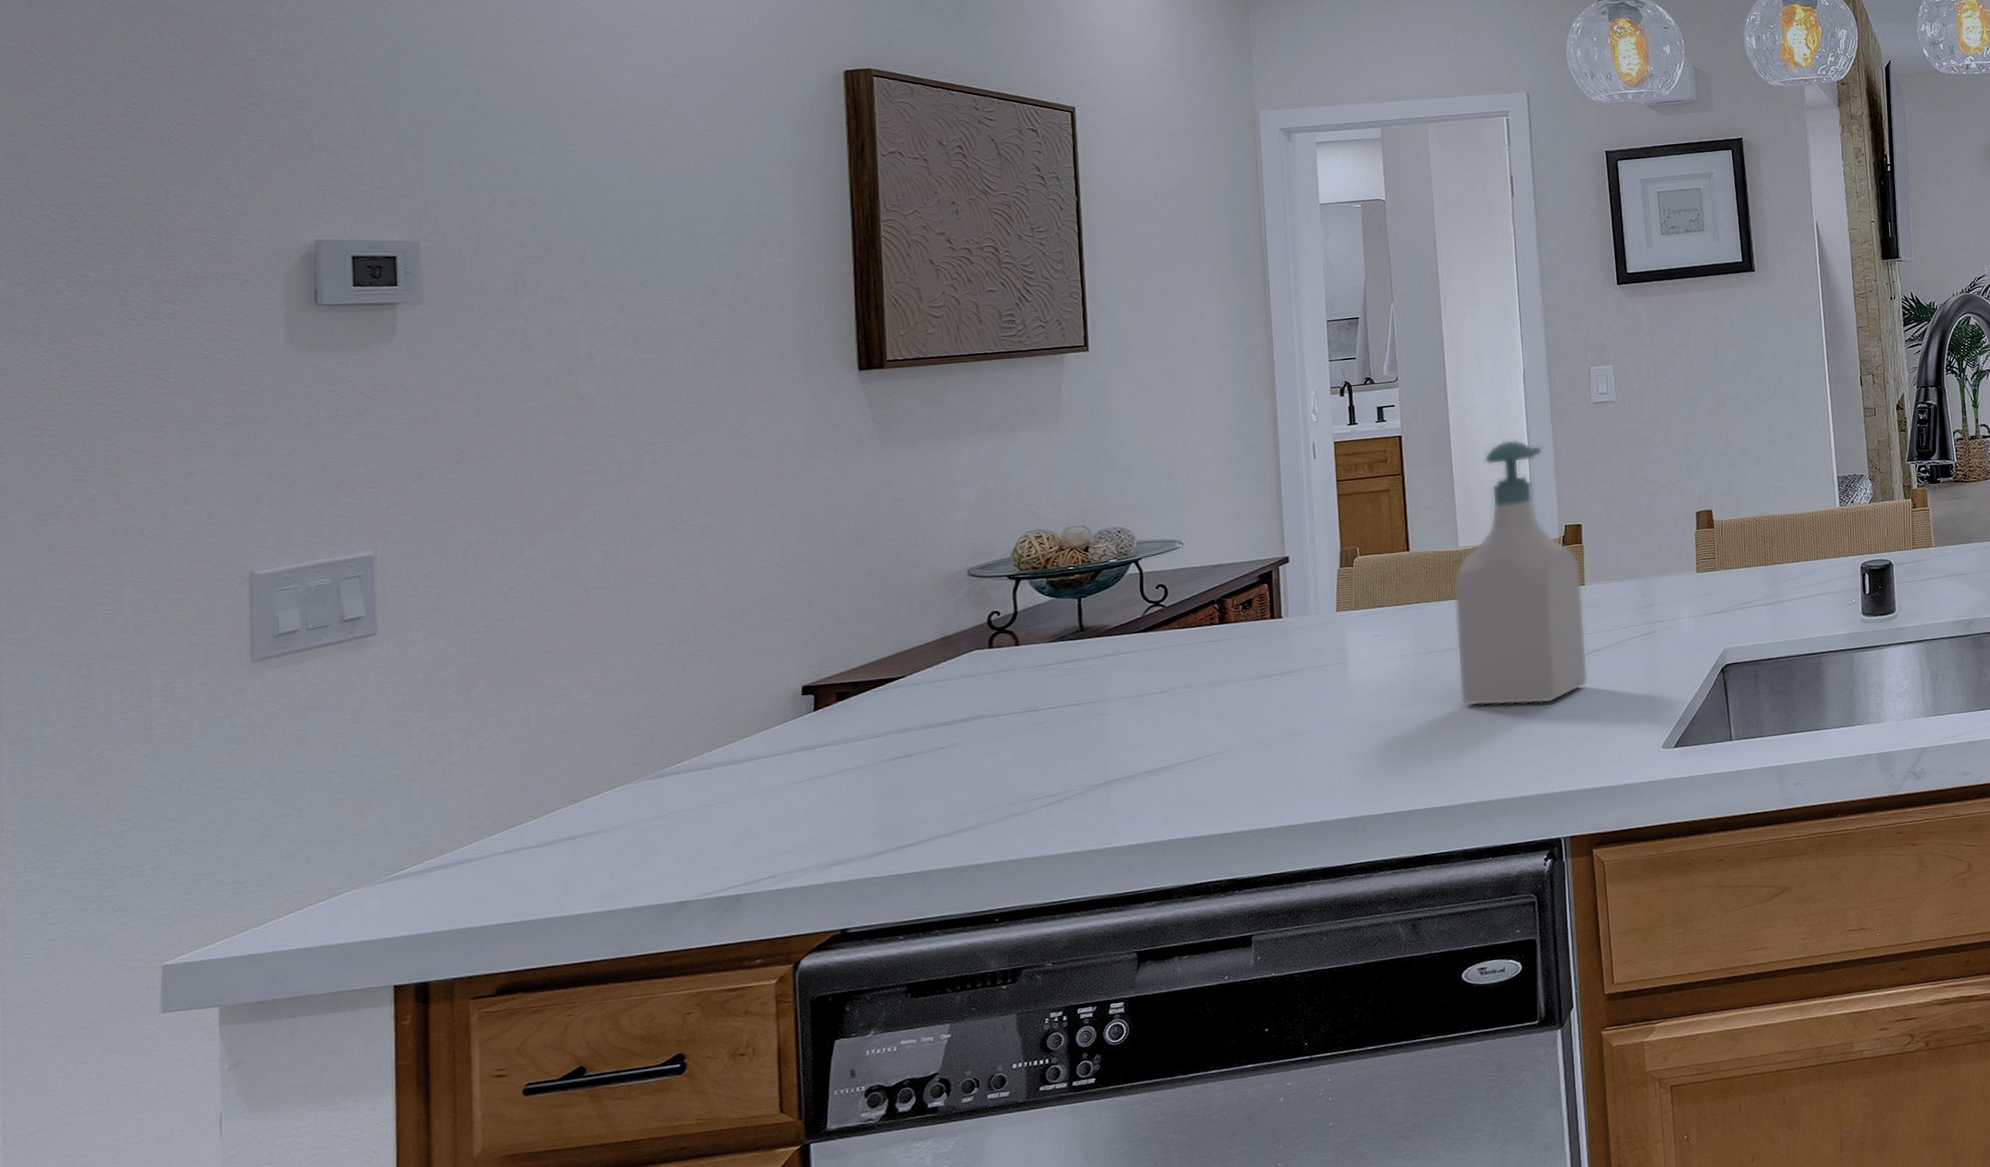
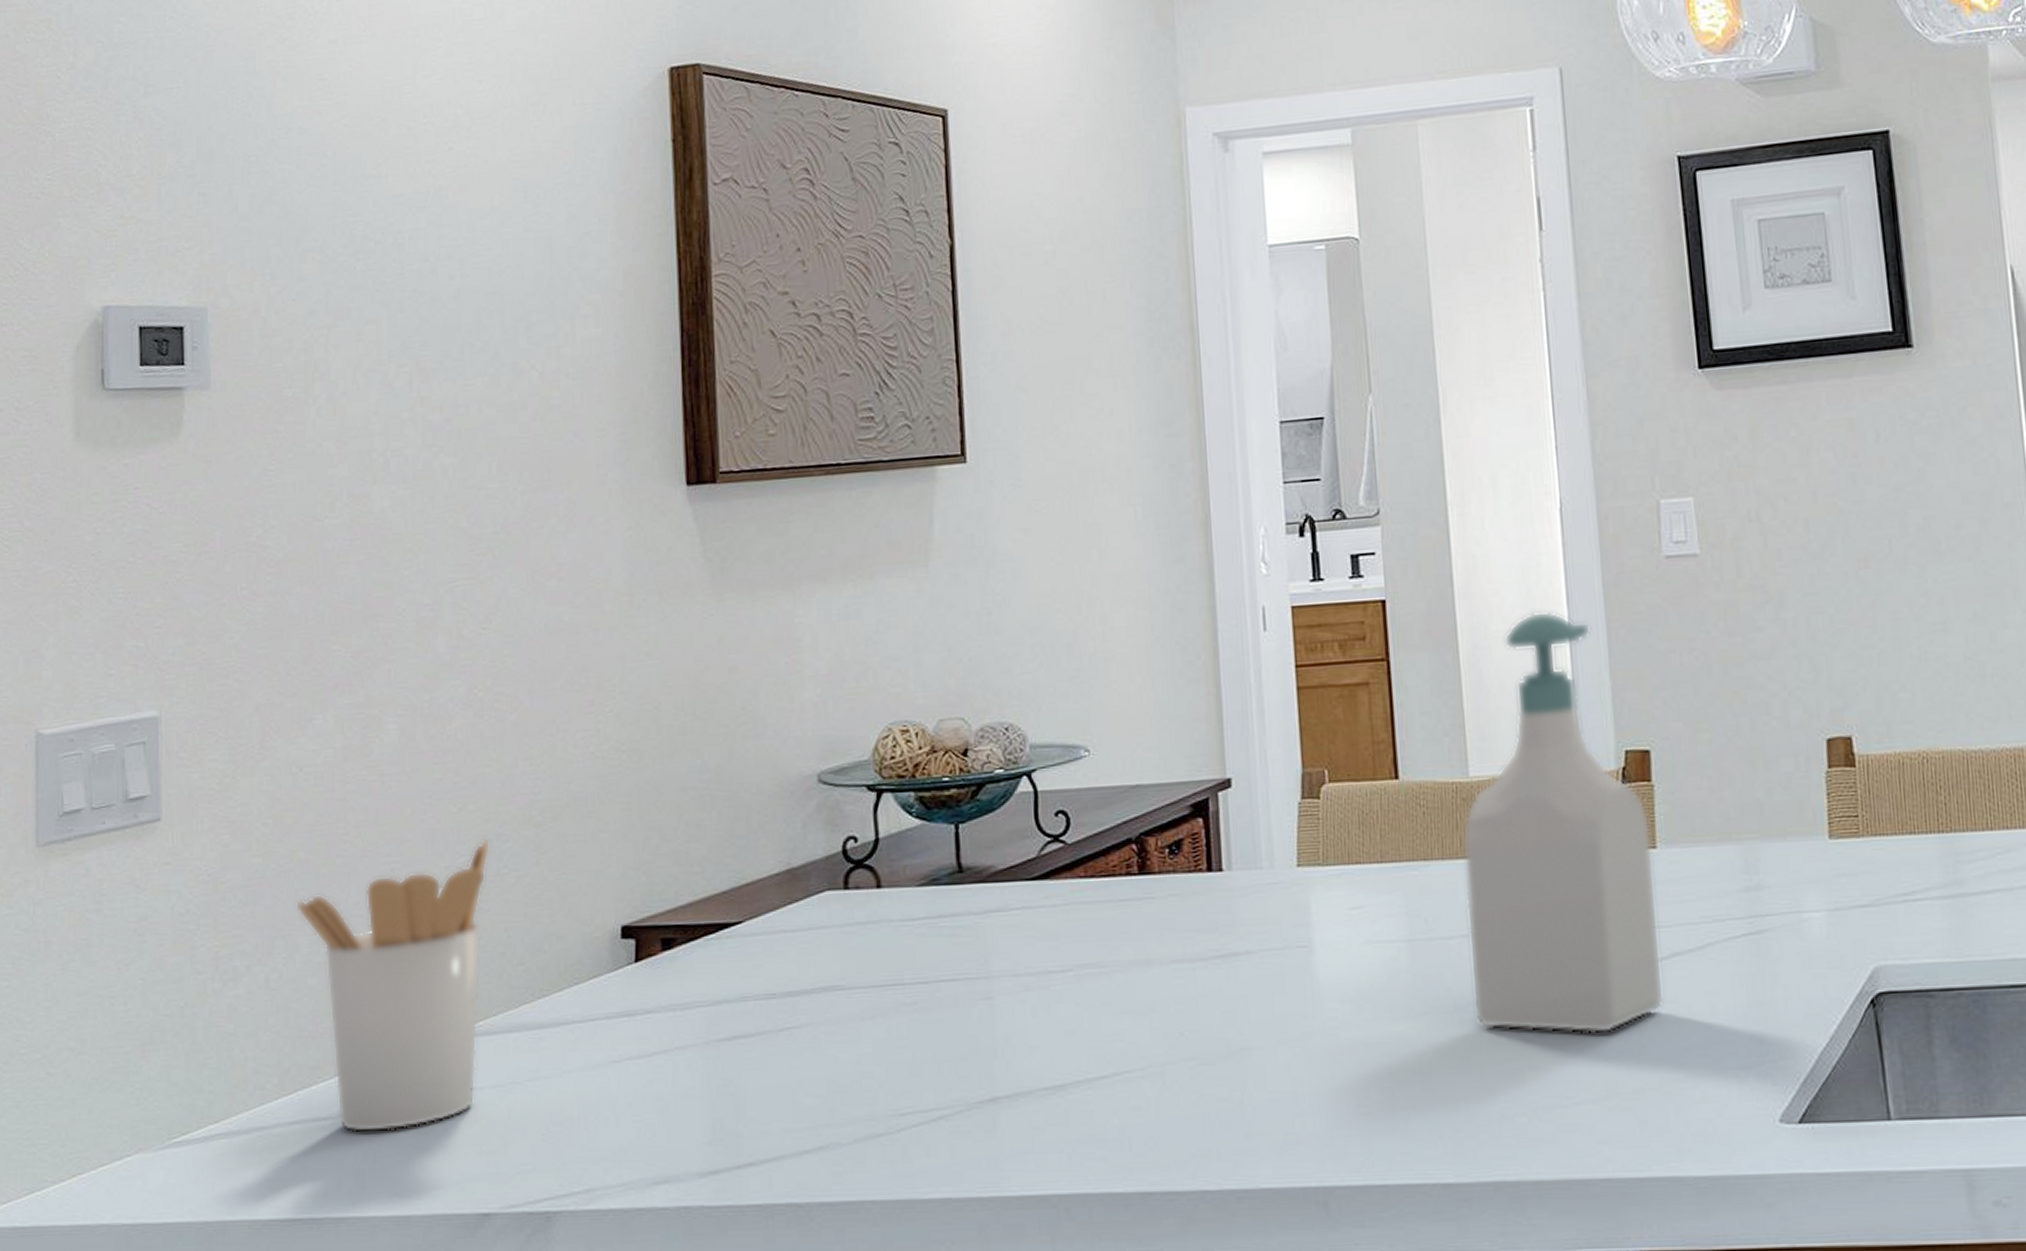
utensil holder: none [508,630,687,854] -> present [296,838,491,1133]

